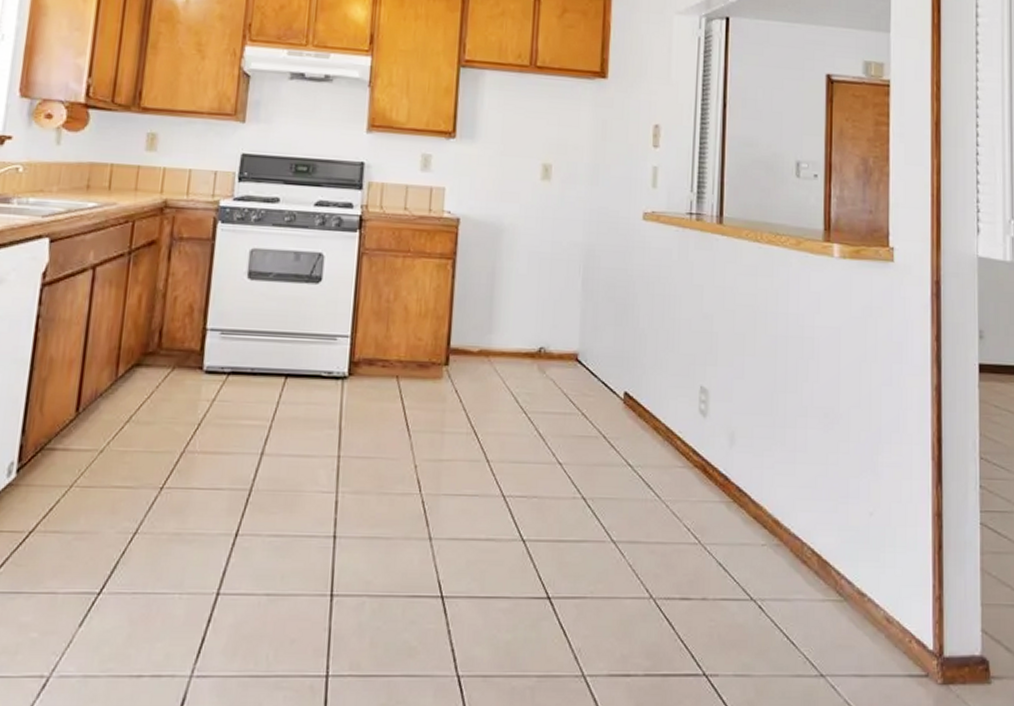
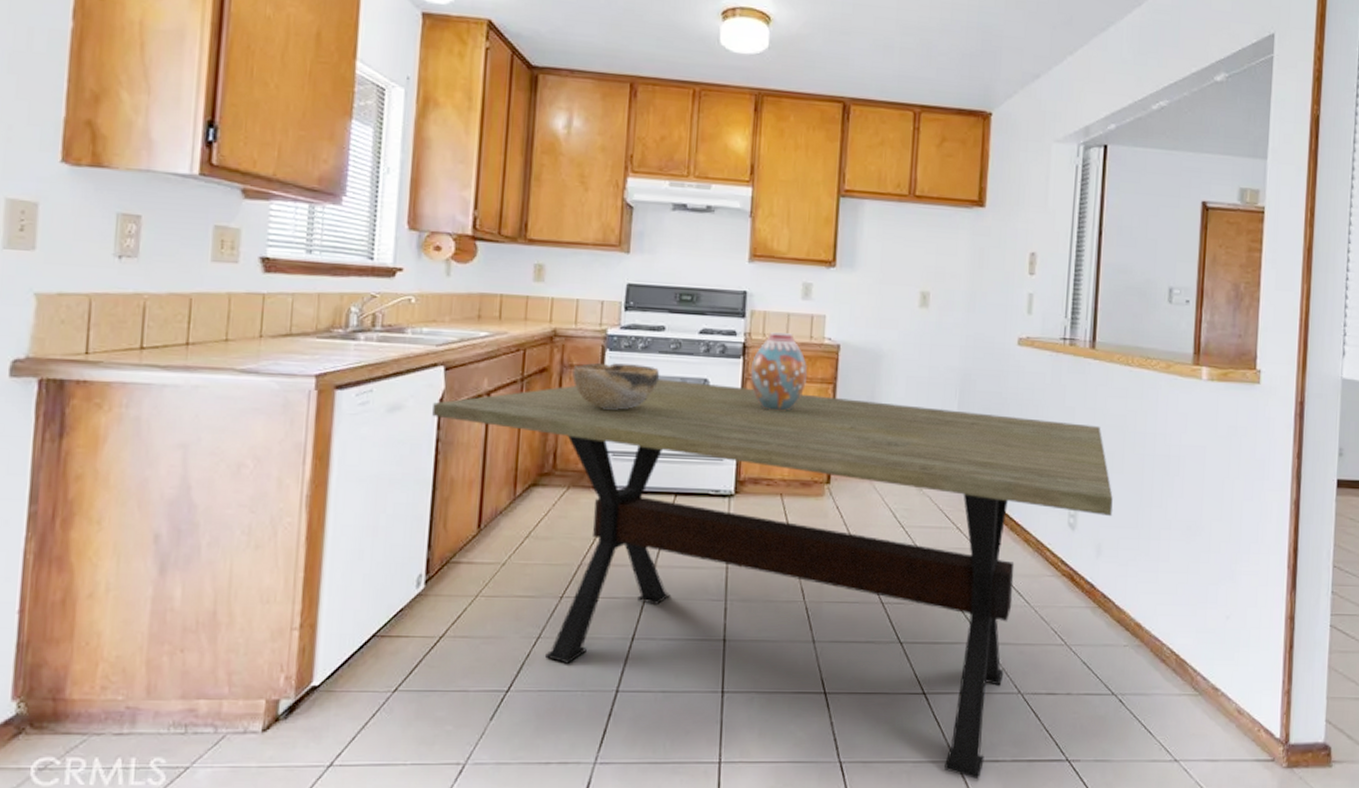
dining table: none [34,253,745,697] -> present [432,379,1113,780]
decorative bowl: none [182,236,273,286] -> present [572,363,660,410]
vase: none [366,205,426,288] -> present [750,332,808,411]

